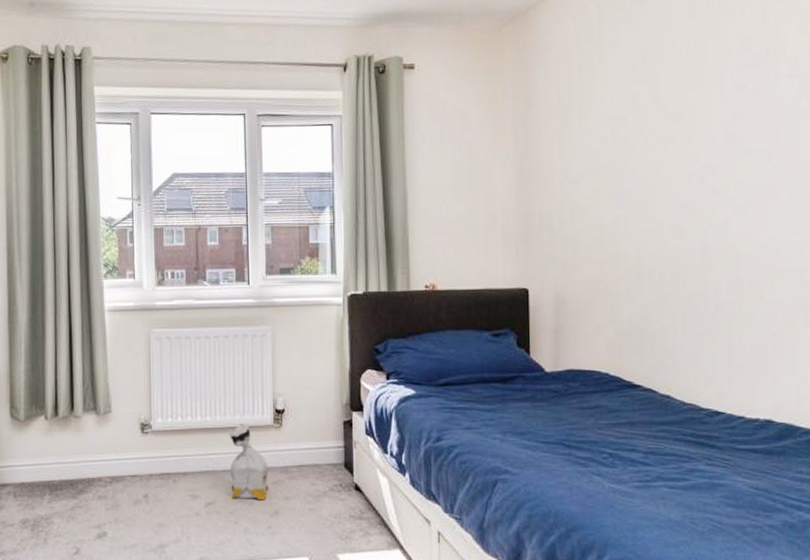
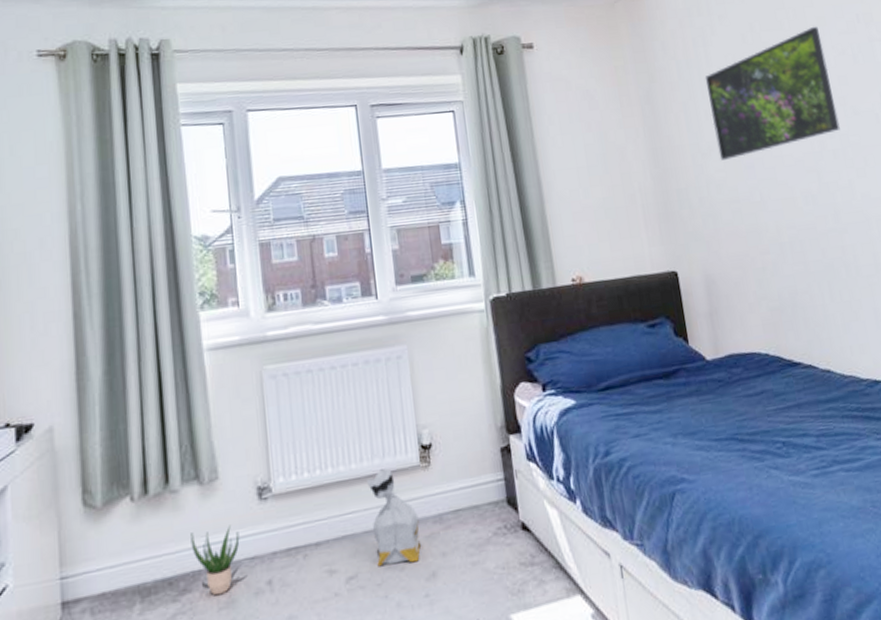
potted plant: none [88,448,125,499] -> present [190,525,240,596]
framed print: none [585,58,725,188] -> present [704,26,840,160]

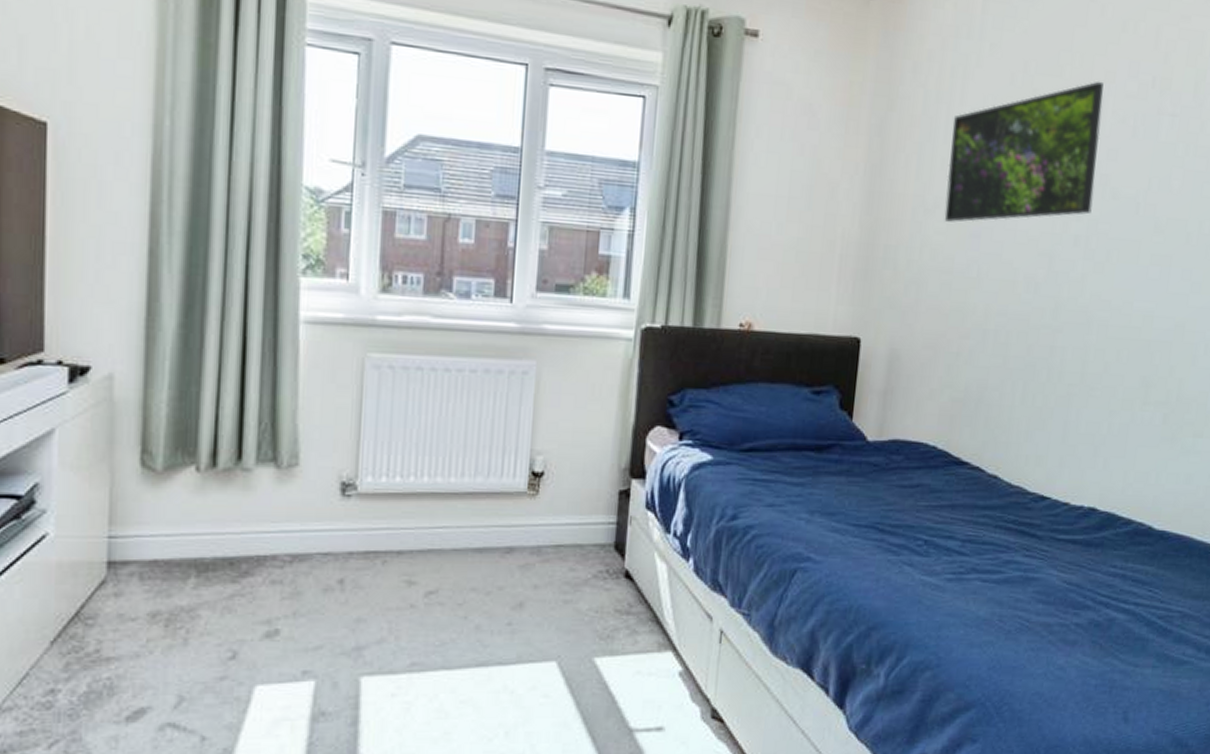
potted plant: present [190,525,240,596] -> none [259,515,315,585]
bag: present [367,468,421,567] -> none [461,489,515,589]

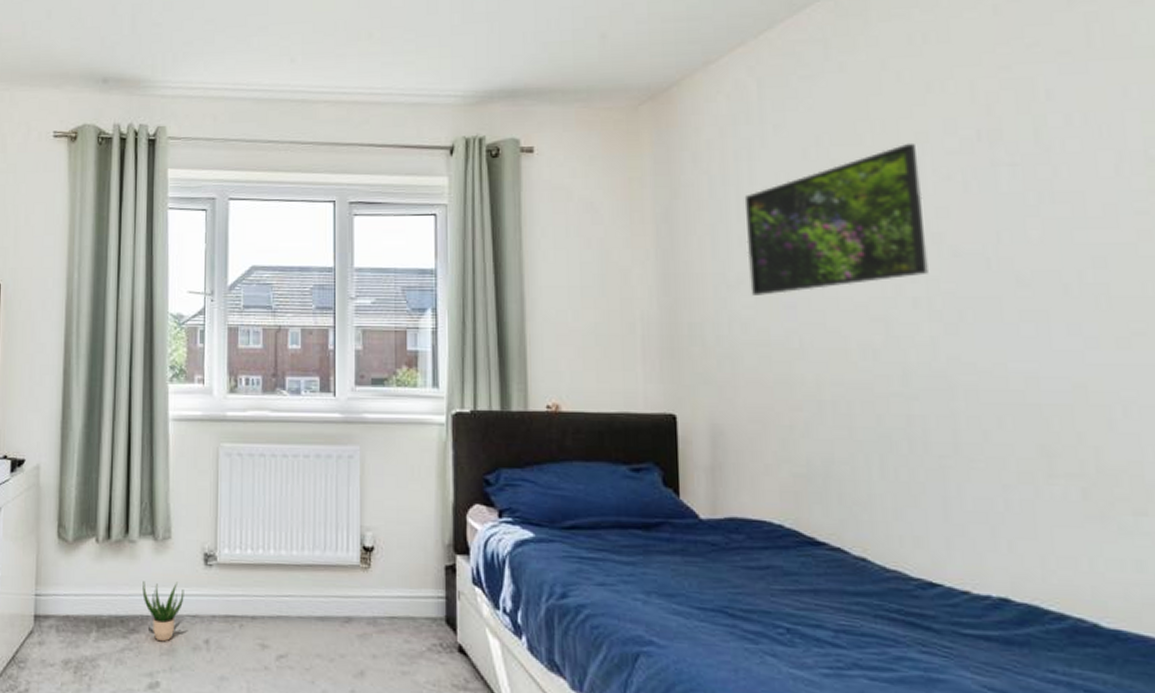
potted plant: none [259,515,315,585] -> present [142,581,184,642]

